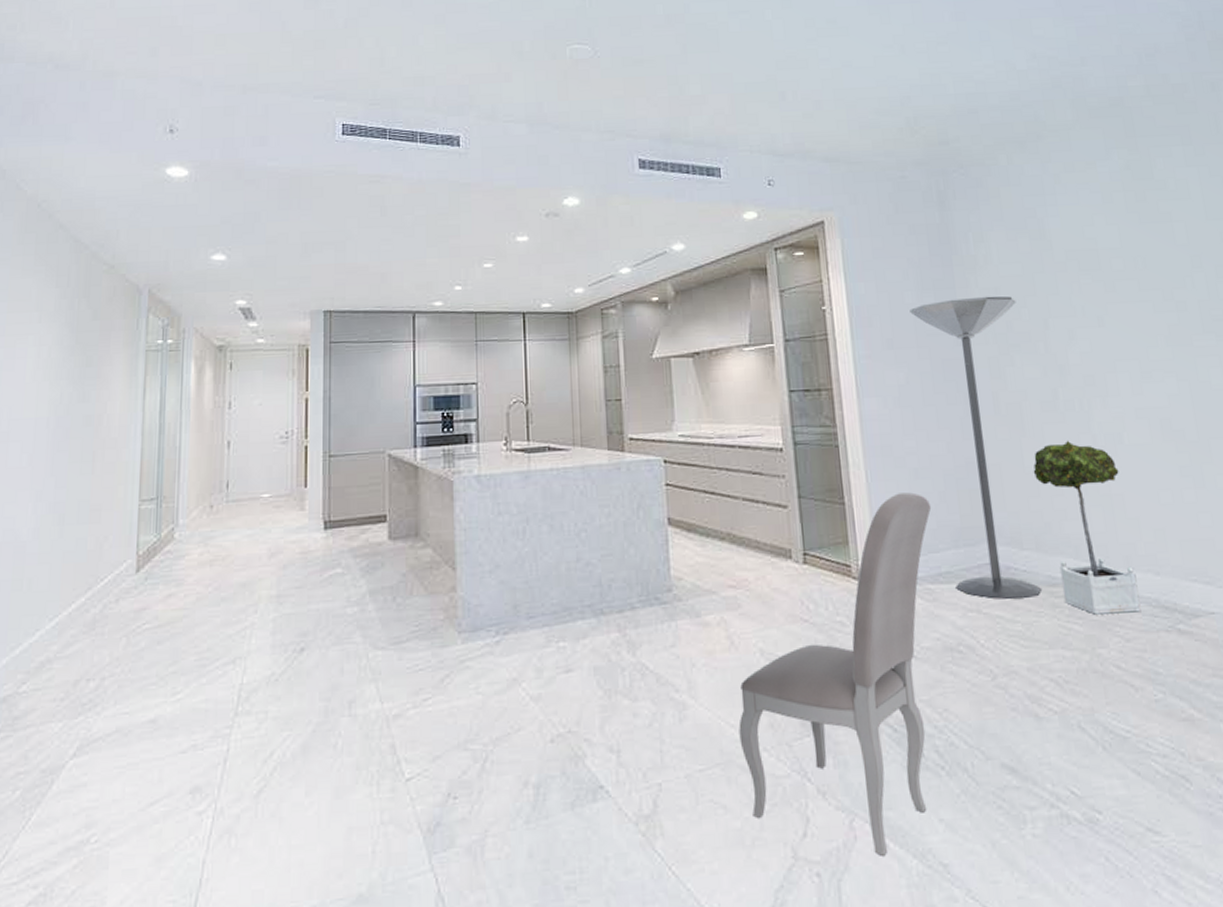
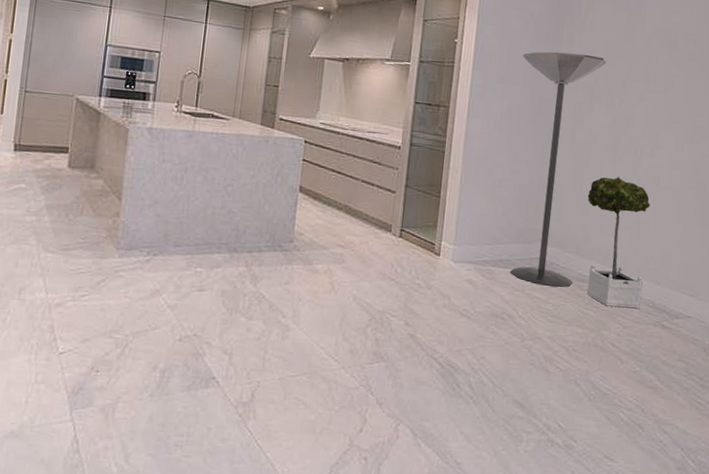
dining chair: present [738,492,932,856] -> none [325,195,506,452]

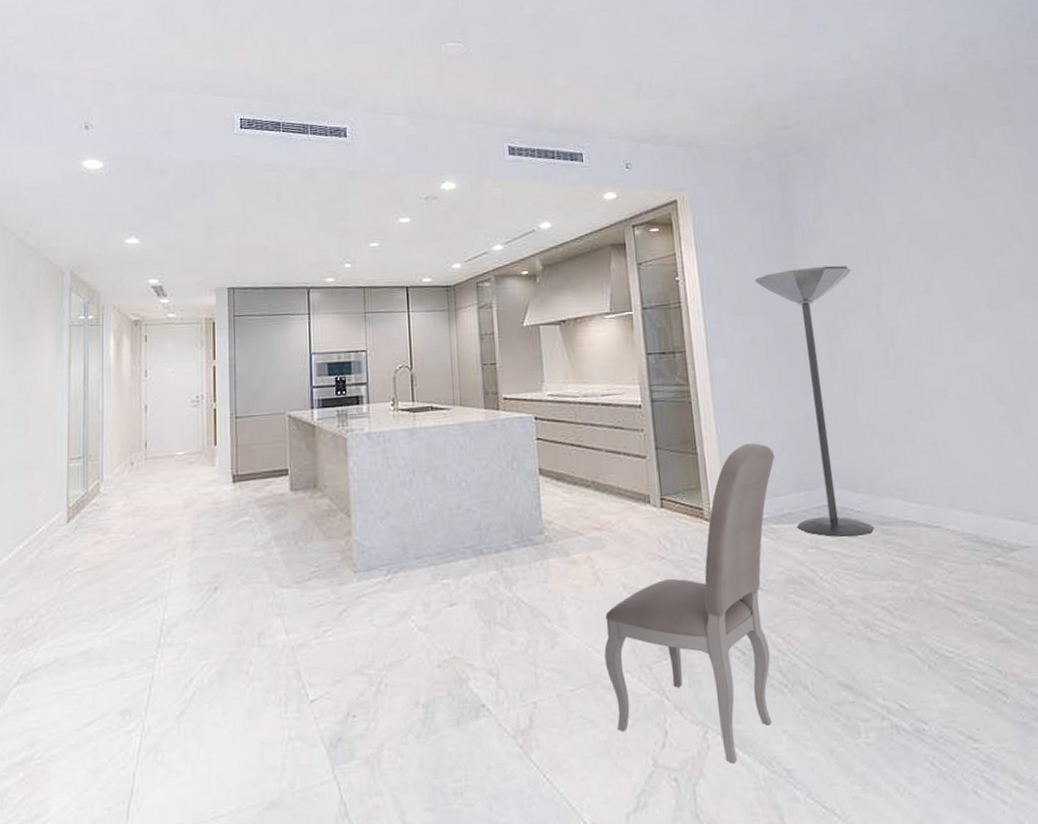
dining chair: none [325,195,506,452] -> present [604,443,775,763]
potted tree: present [586,176,650,309] -> none [866,394,963,550]

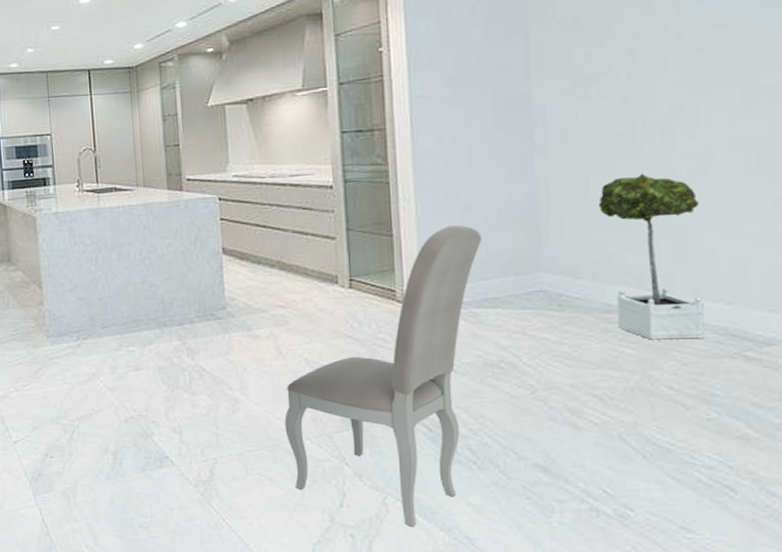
floor lamp: present [755,265,874,537] -> none [474,26,599,323]
potted tree: none [866,394,963,550] -> present [598,172,705,340]

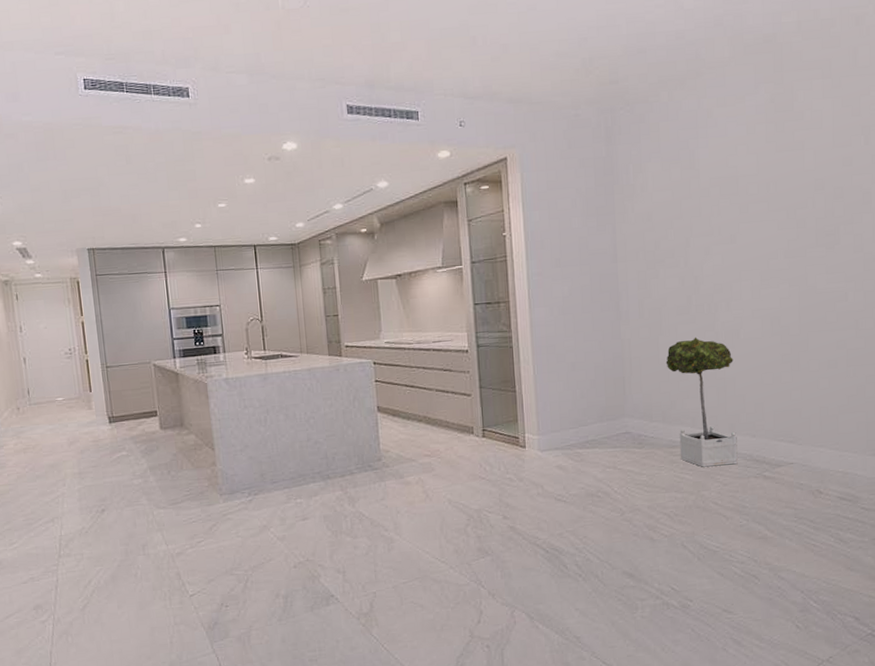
dining chair: present [284,225,483,527] -> none [432,381,584,633]

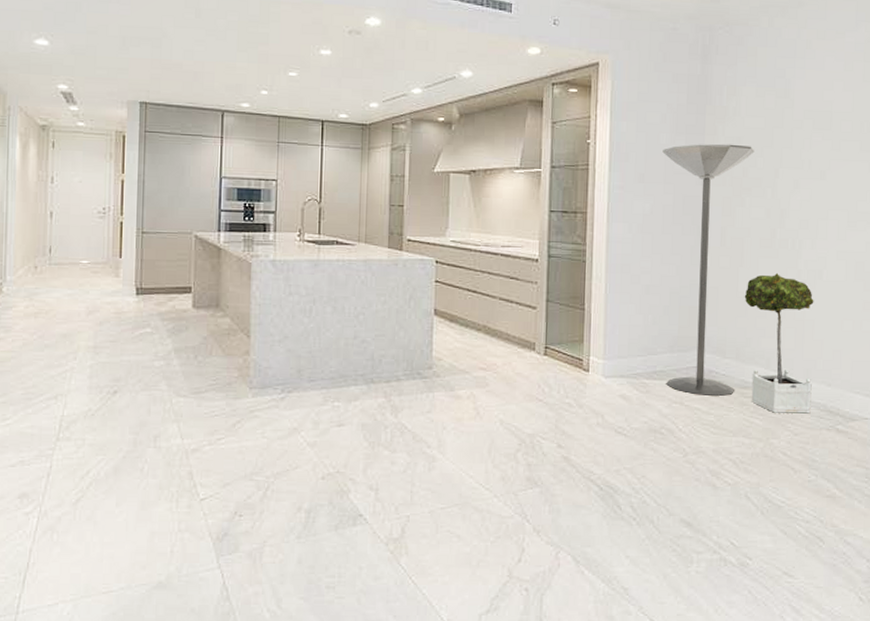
floor lamp: none [576,219,665,459] -> present [662,144,755,396]

